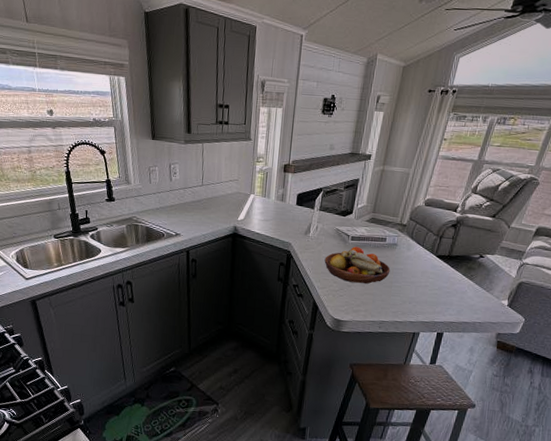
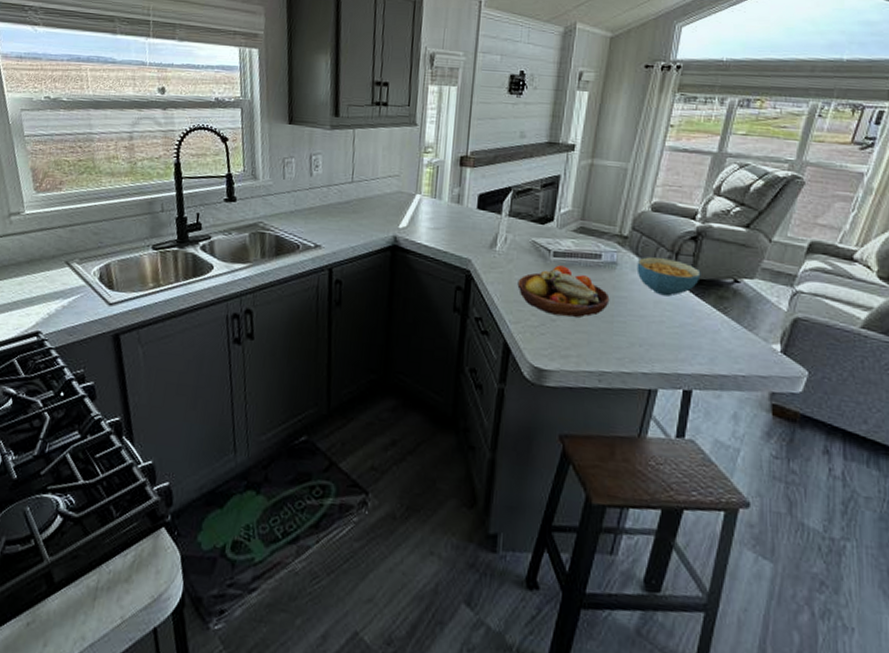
cereal bowl: none [411,239,457,268] -> present [636,257,701,297]

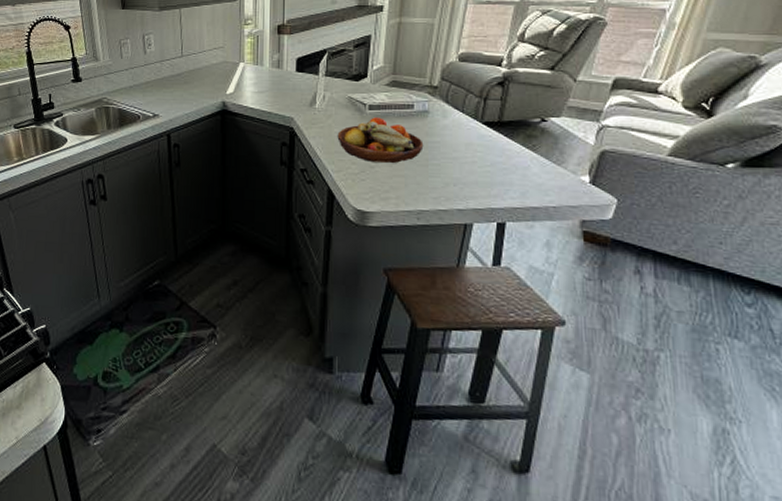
cereal bowl: present [636,257,701,297] -> none [447,104,509,139]

